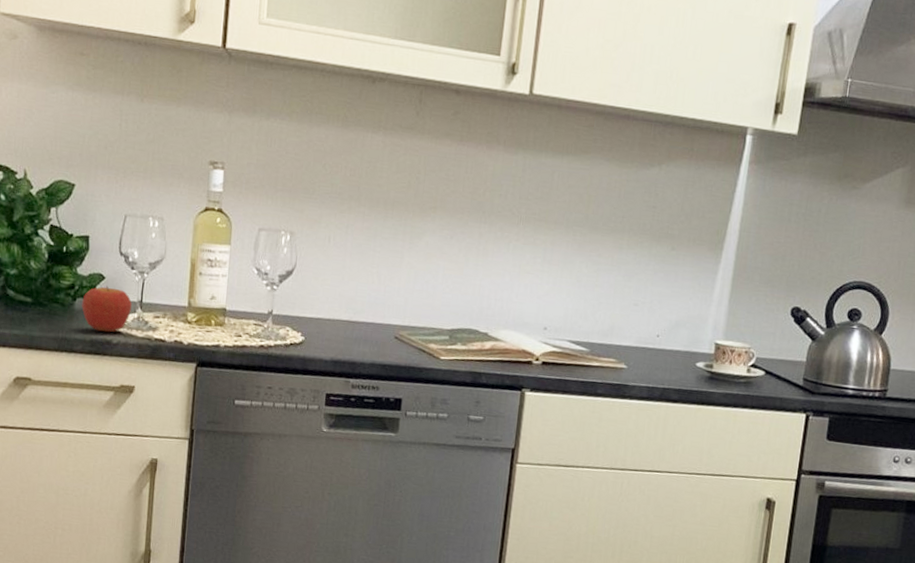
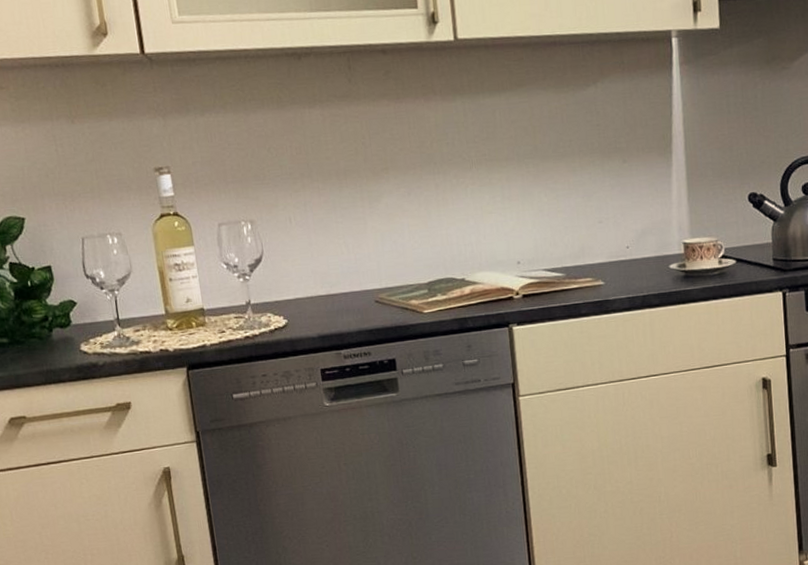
apple: present [82,286,132,333] -> none [58,310,110,357]

